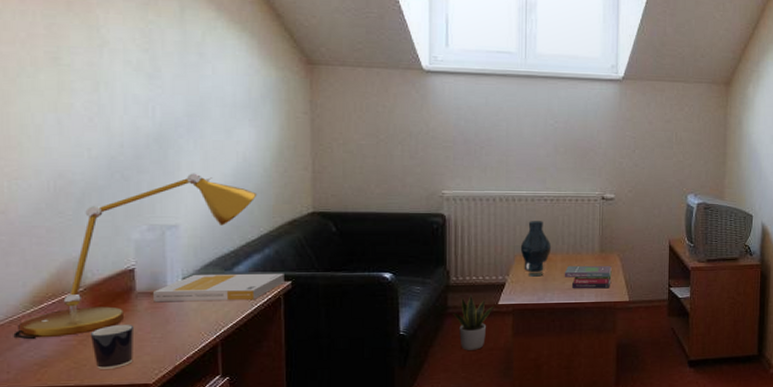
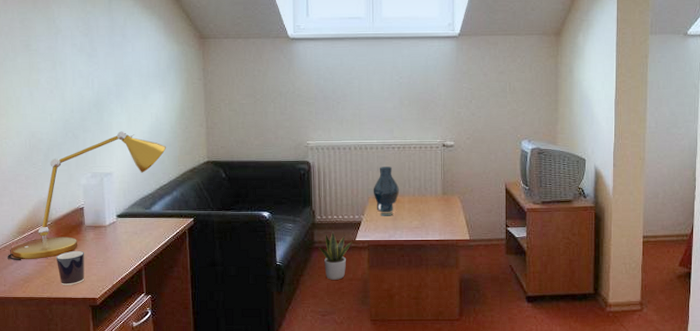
book: present [153,273,284,303] -> none [97,211,188,234]
books: present [564,265,612,289] -> none [411,206,453,228]

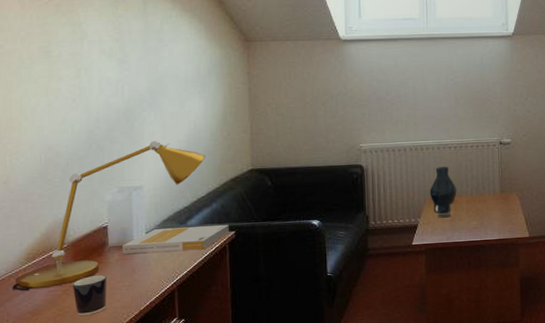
book: none [97,211,188,234] -> present [123,224,229,255]
potted plant: present [318,231,353,280] -> none [372,236,409,288]

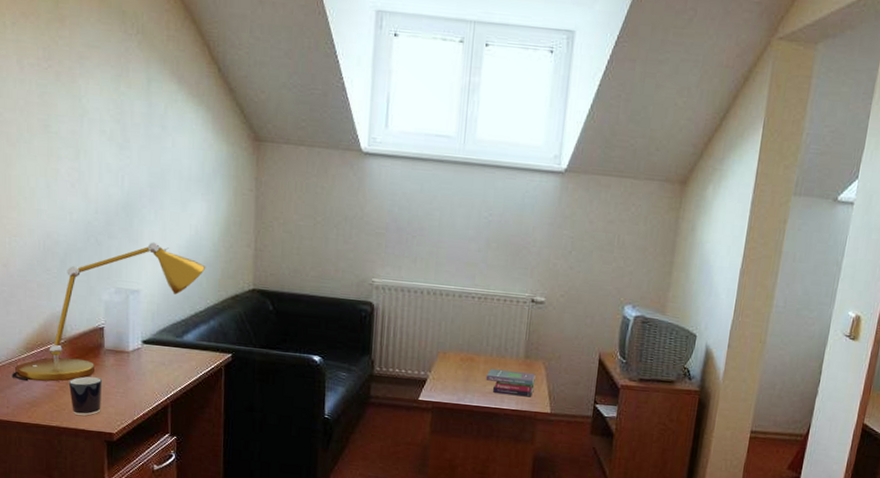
book: present [123,224,229,255] -> none [118,337,226,368]
vase: present [429,167,457,218] -> none [444,318,476,377]
books: none [469,204,512,228] -> present [485,368,536,397]

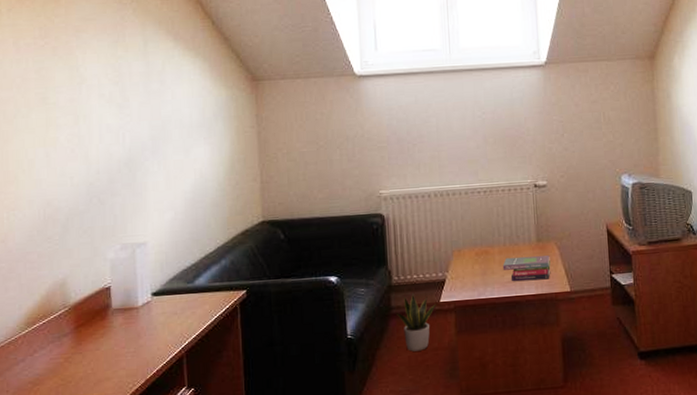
desk lamp: present [12,242,206,382] -> none [11,192,214,360]
mug: present [68,376,103,417] -> none [74,340,112,386]
potted plant: none [373,386,415,443] -> present [395,293,437,352]

